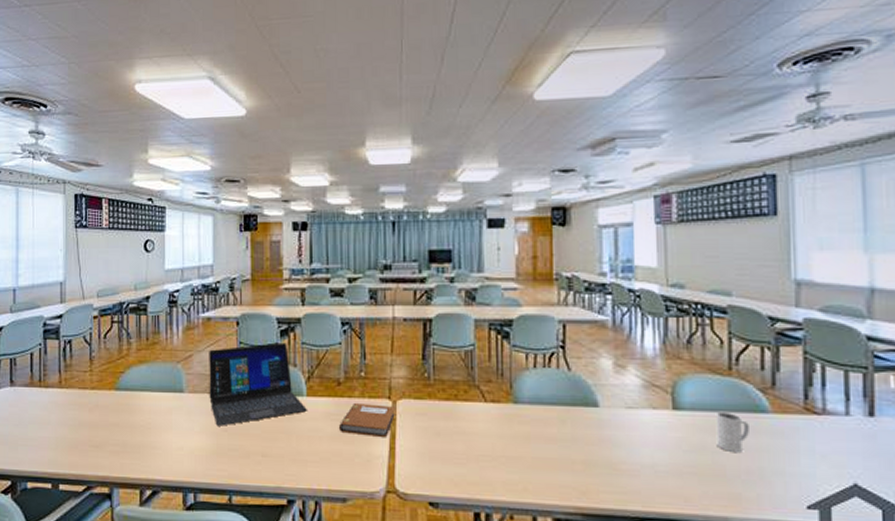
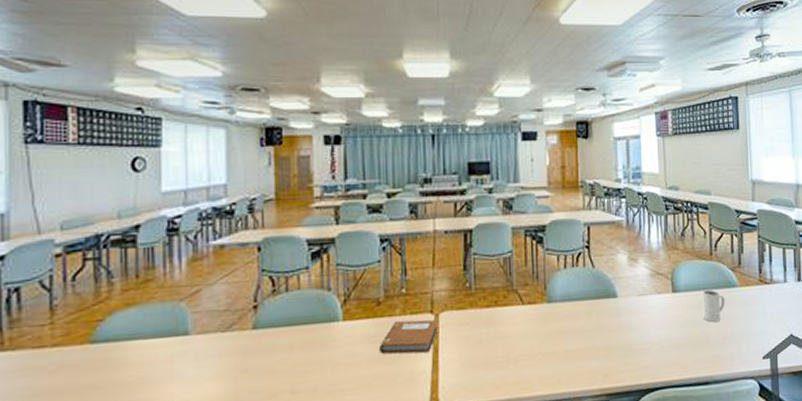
laptop: present [209,342,307,426] -> none [222,265,343,368]

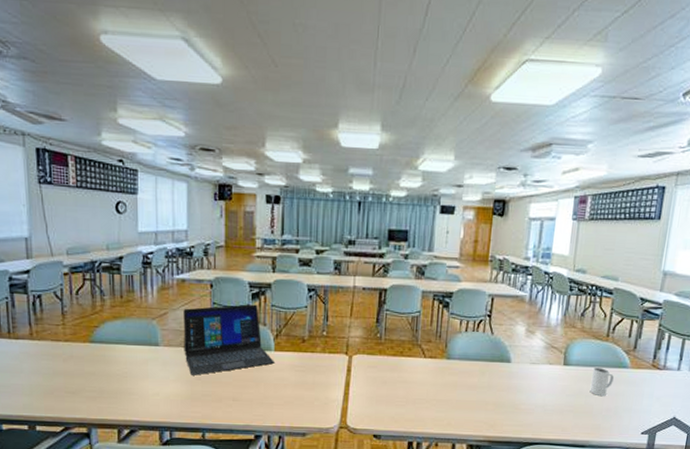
laptop: none [222,265,343,368] -> present [183,304,274,376]
notebook: present [380,320,438,355] -> none [302,356,351,386]

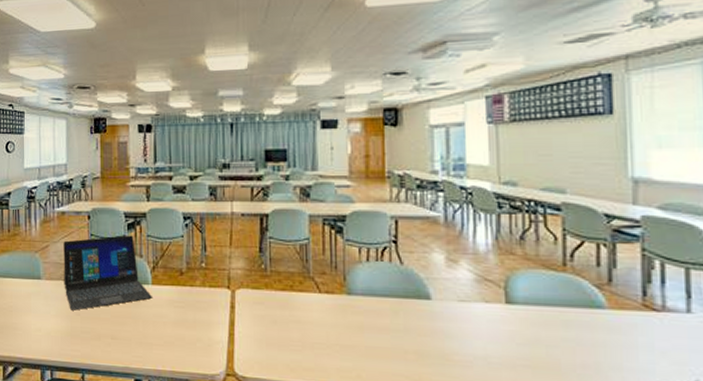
mug: present [590,367,615,396] -> none [550,306,586,346]

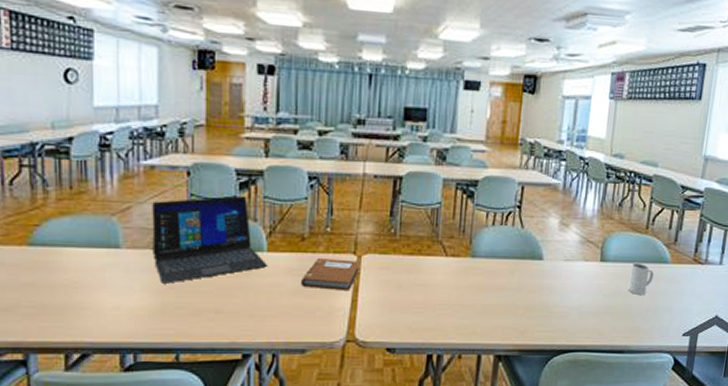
notebook: none [182,291,234,325] -> present [301,257,360,292]
mug: none [550,306,586,346] -> present [628,262,655,295]

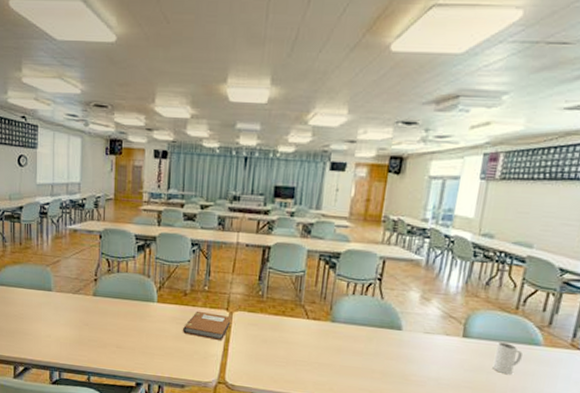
laptop: present [152,195,267,284] -> none [74,256,157,321]

